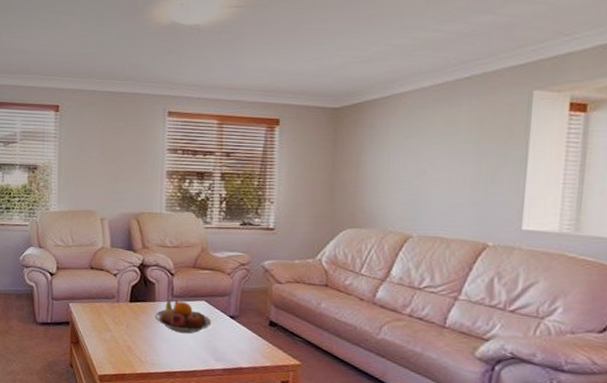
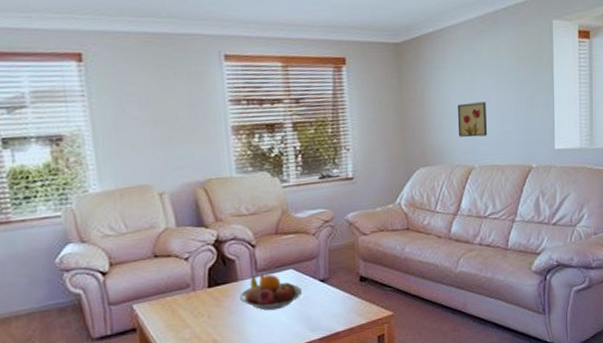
wall art: none [397,171,434,206] -> present [458,102,487,137]

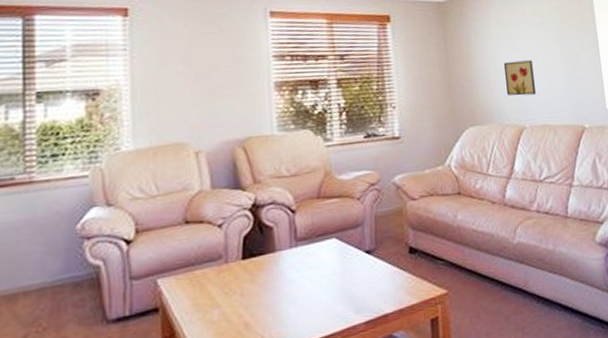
fruit bowl: present [239,273,303,311] -> none [276,243,347,288]

